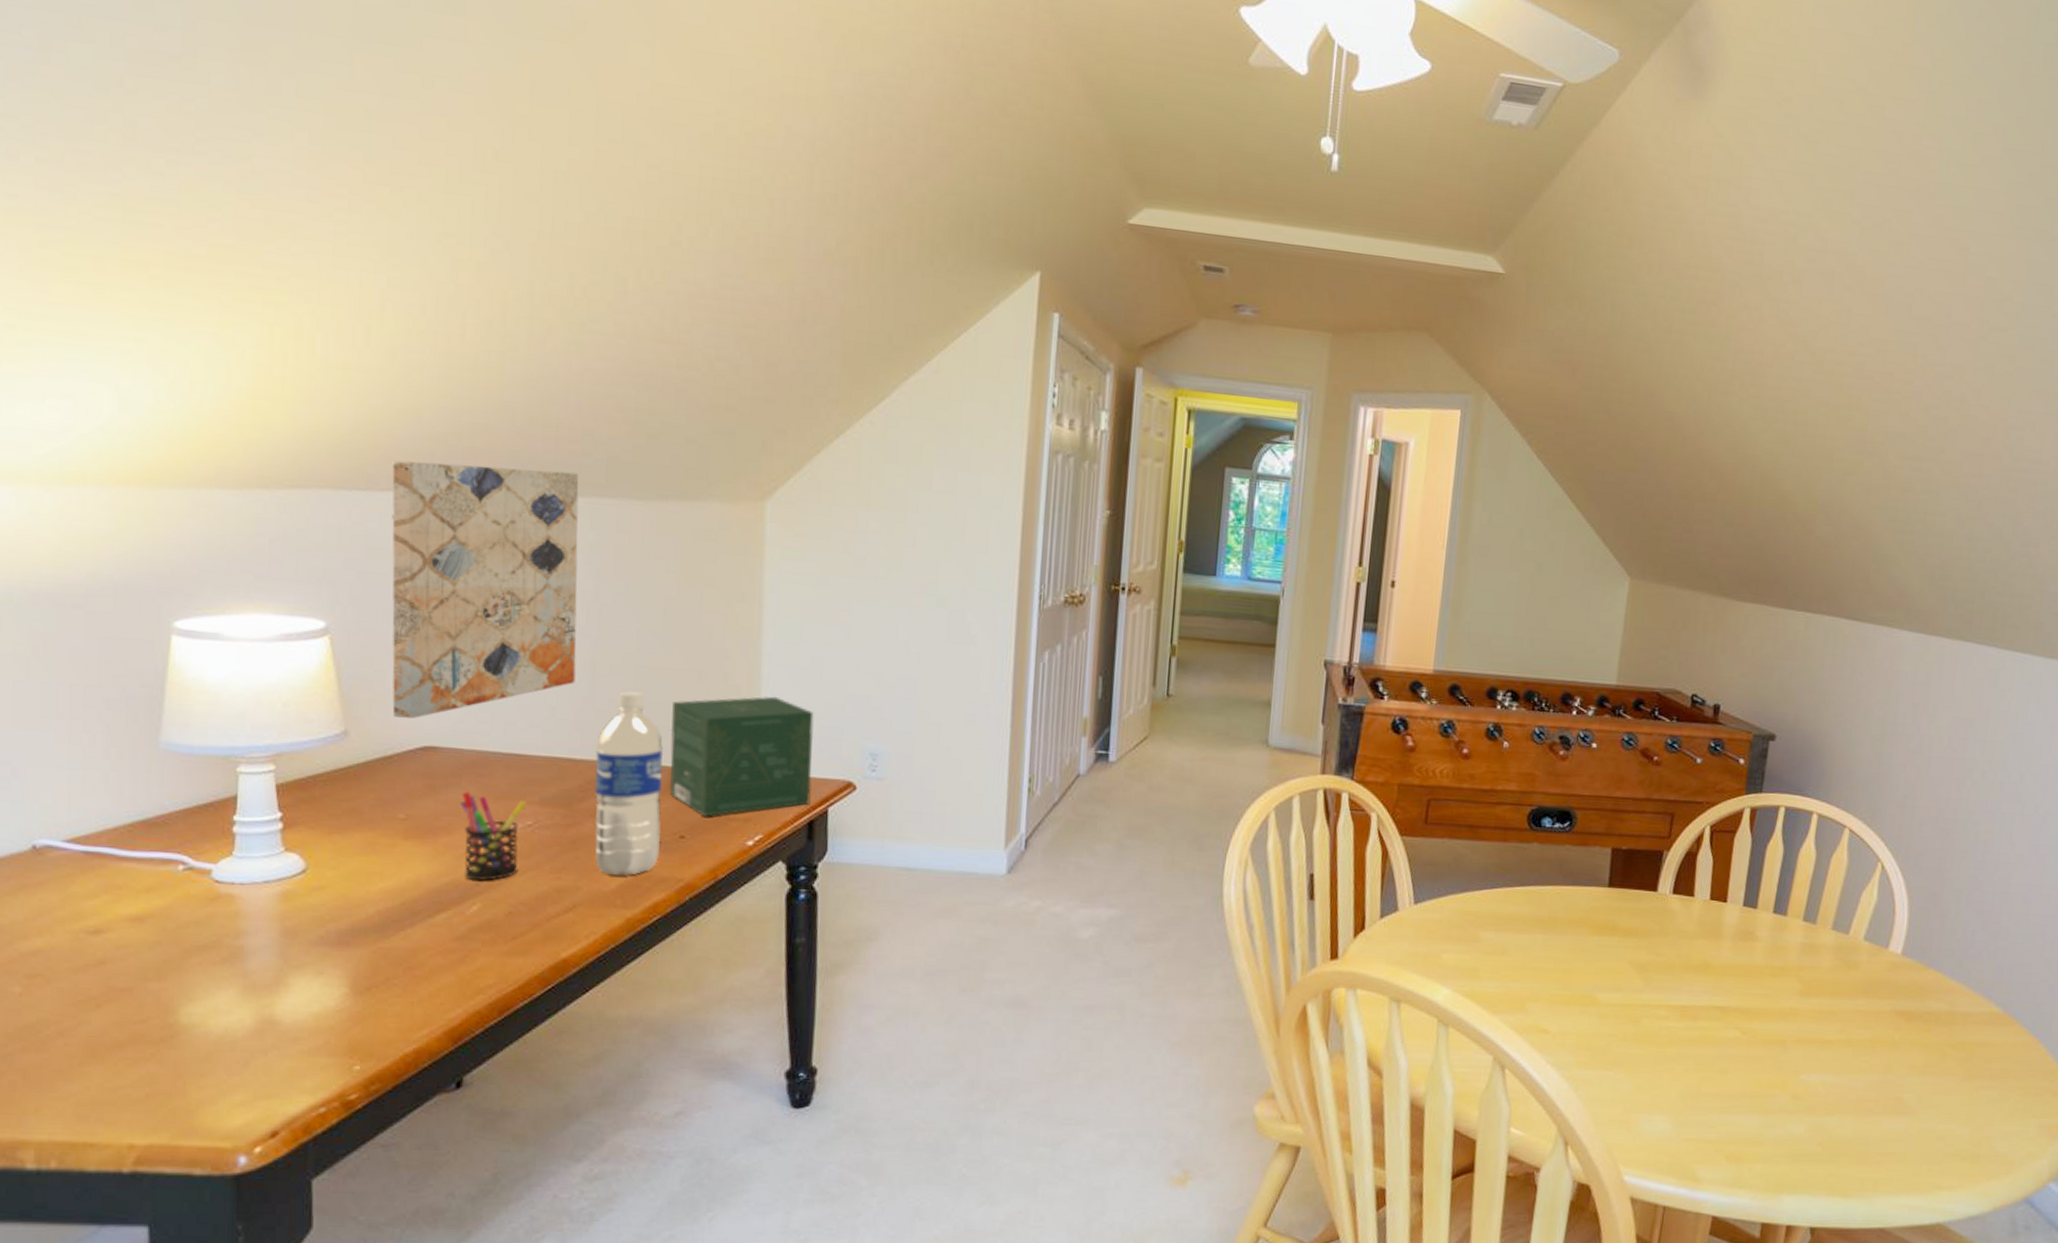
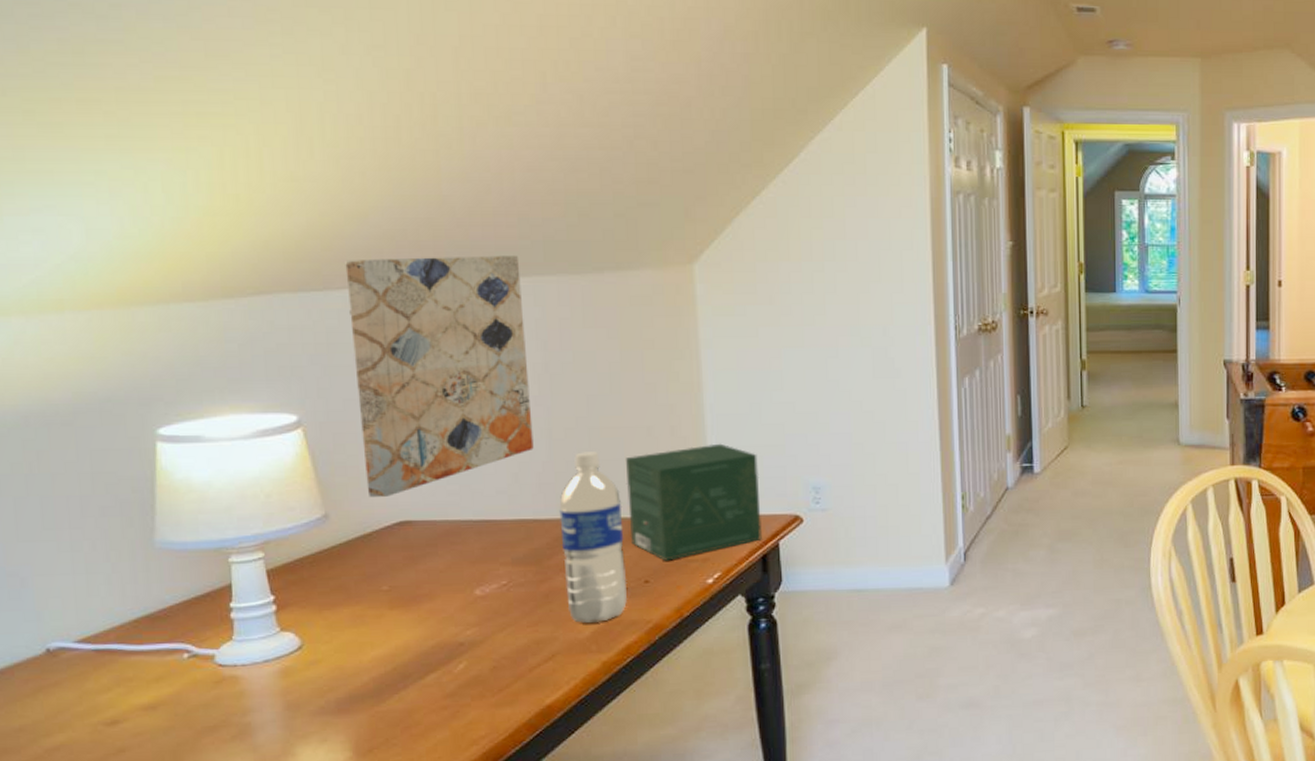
pen holder: present [461,791,526,882] -> none [439,559,500,641]

